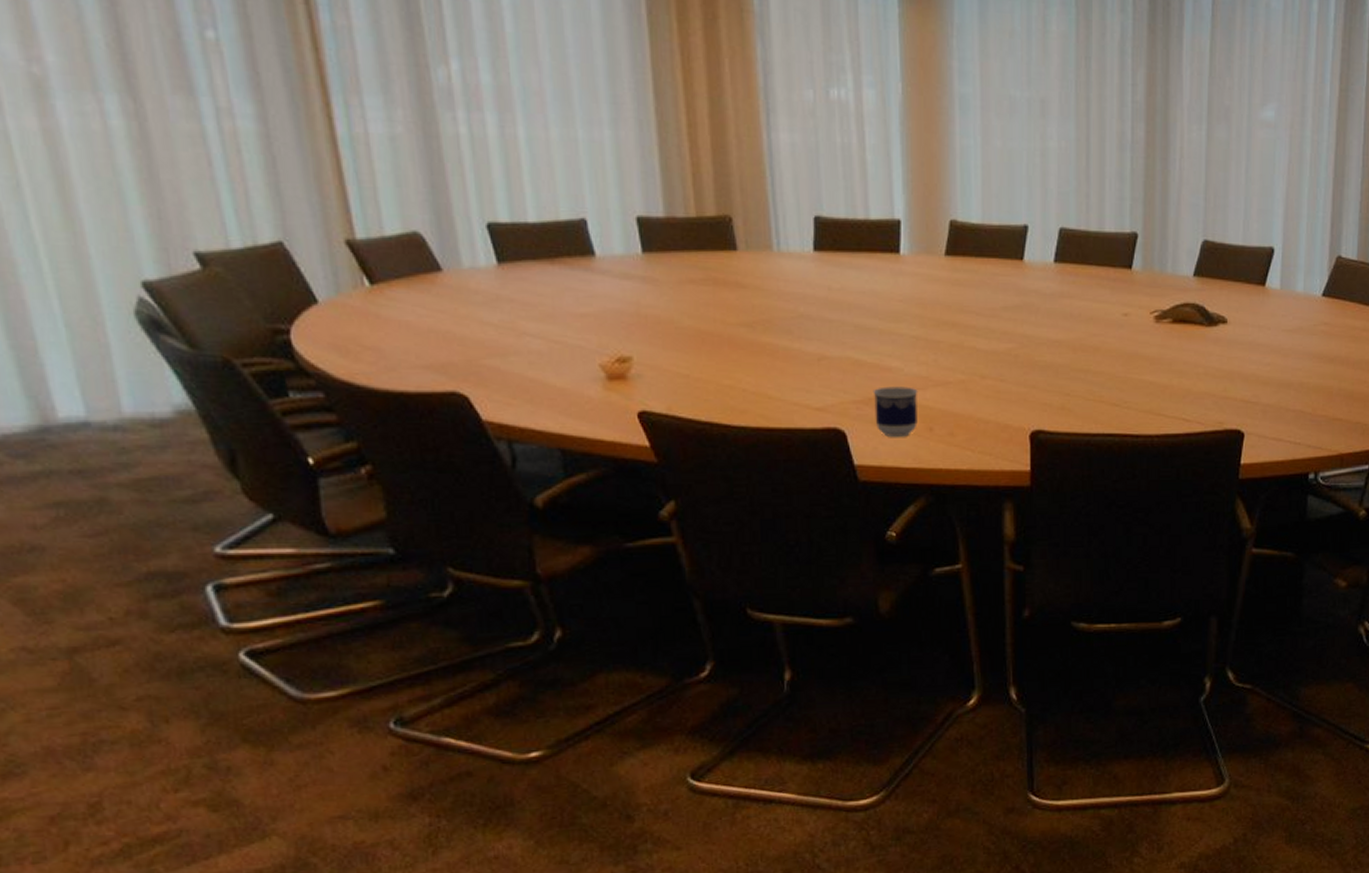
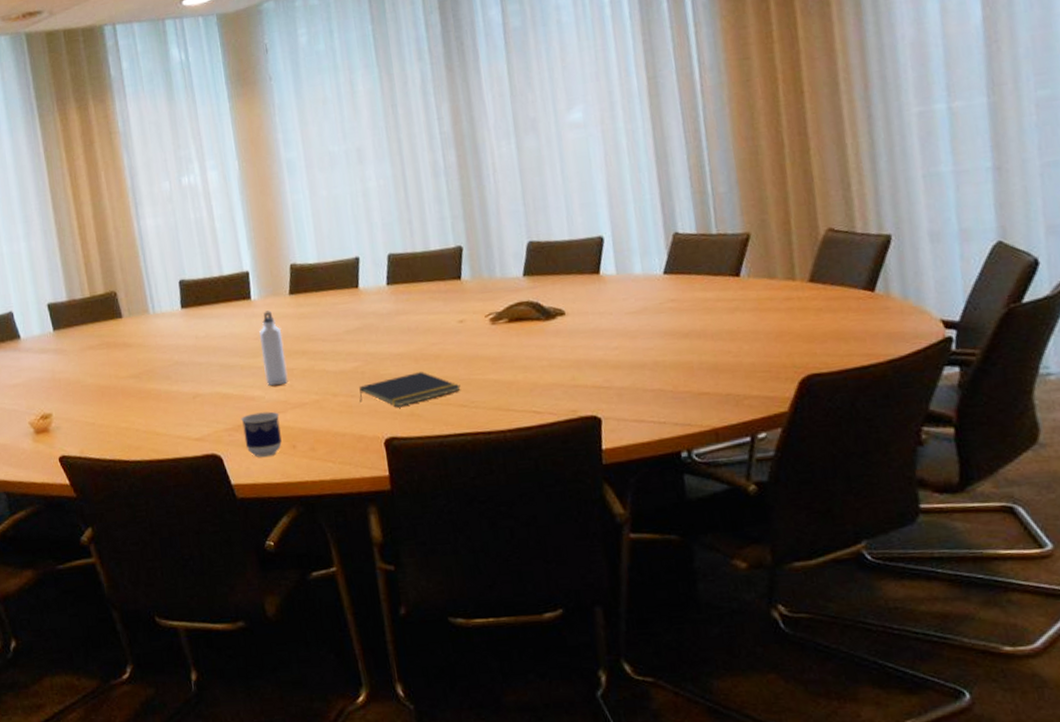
water bottle: none [905,270,933,359] -> present [259,310,289,386]
notepad: none [1009,363,1116,398] -> present [359,372,461,407]

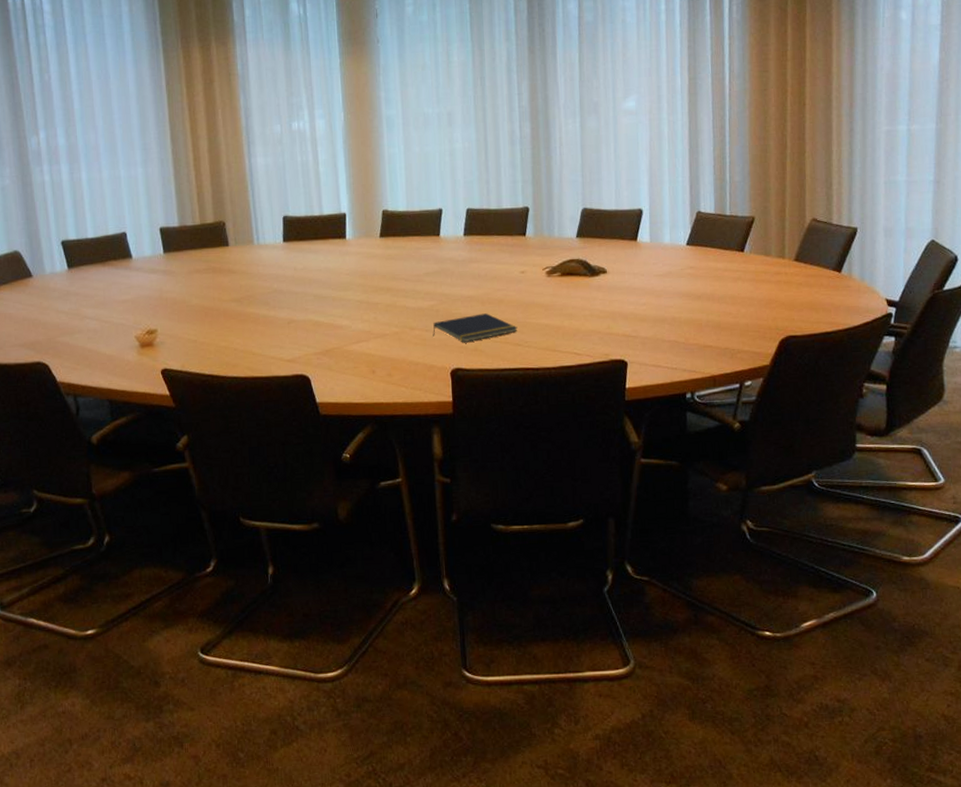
cup: present [241,411,282,457] -> none [329,340,363,379]
water bottle: present [259,310,289,386] -> none [351,250,373,318]

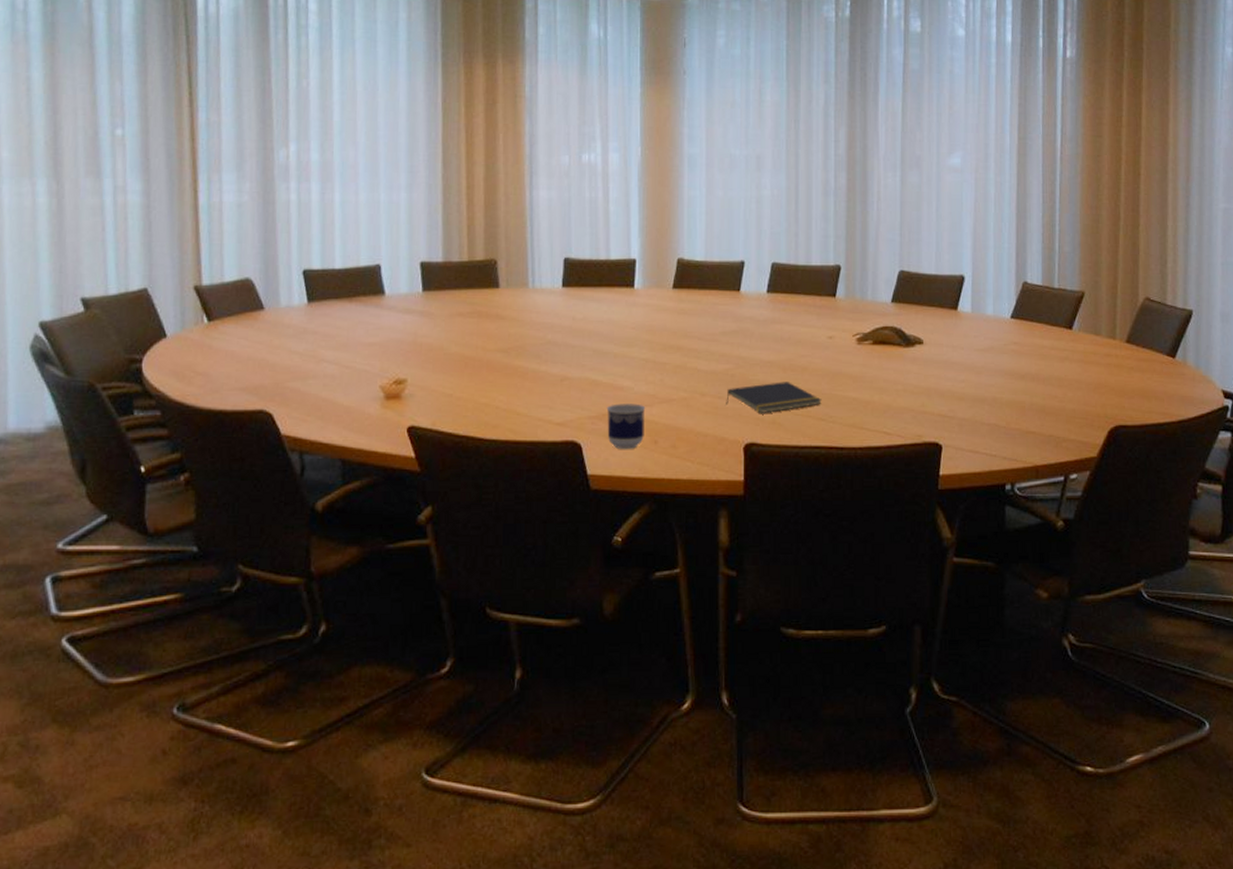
cup: none [329,340,363,379] -> present [606,404,646,449]

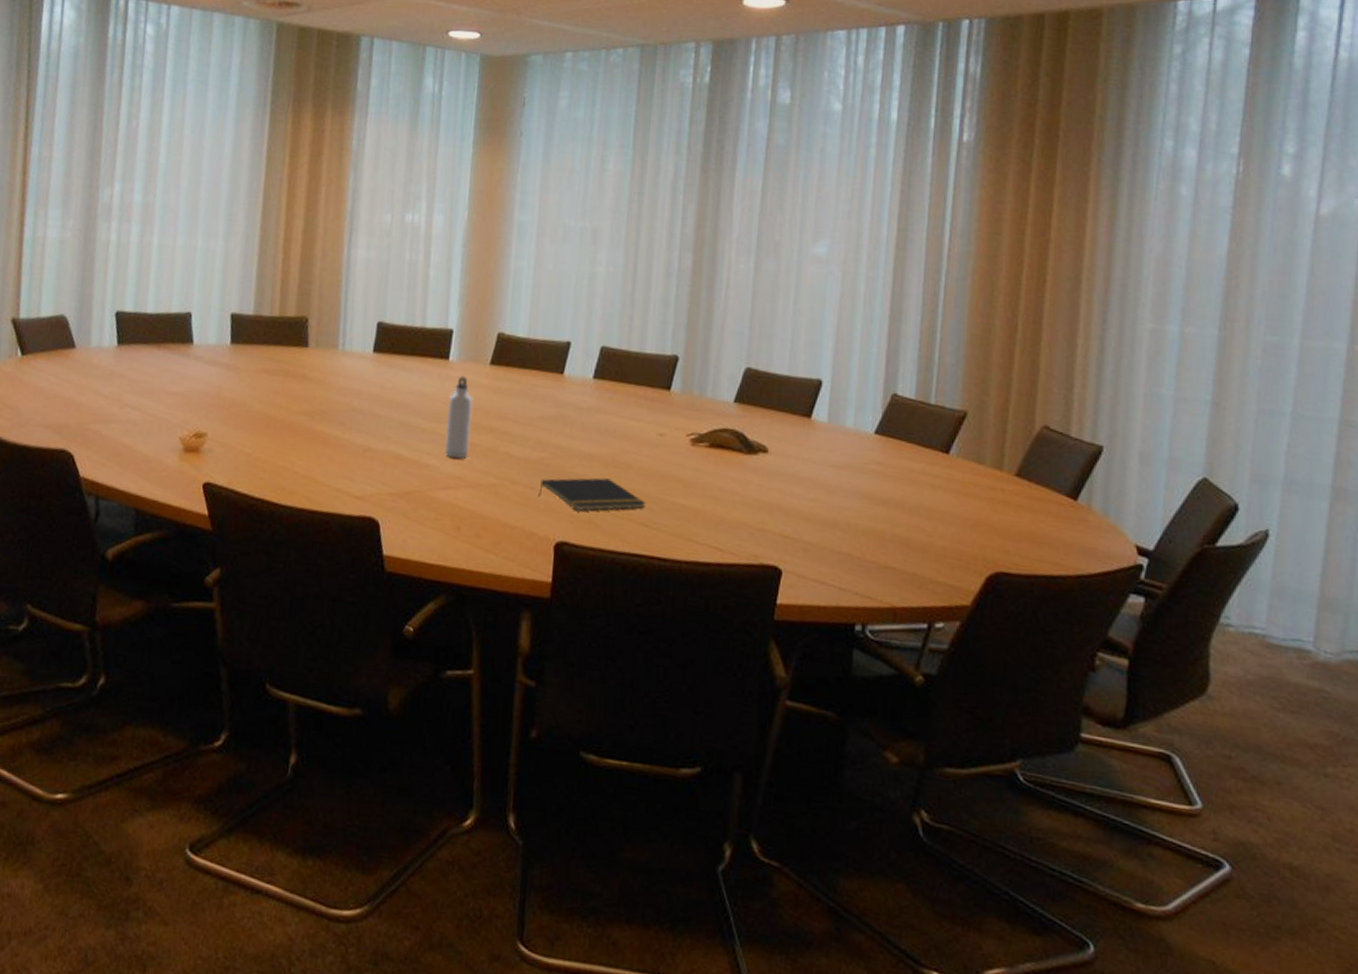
cup: present [606,404,646,449] -> none [407,482,451,533]
water bottle: none [636,301,660,379] -> present [444,376,474,459]

